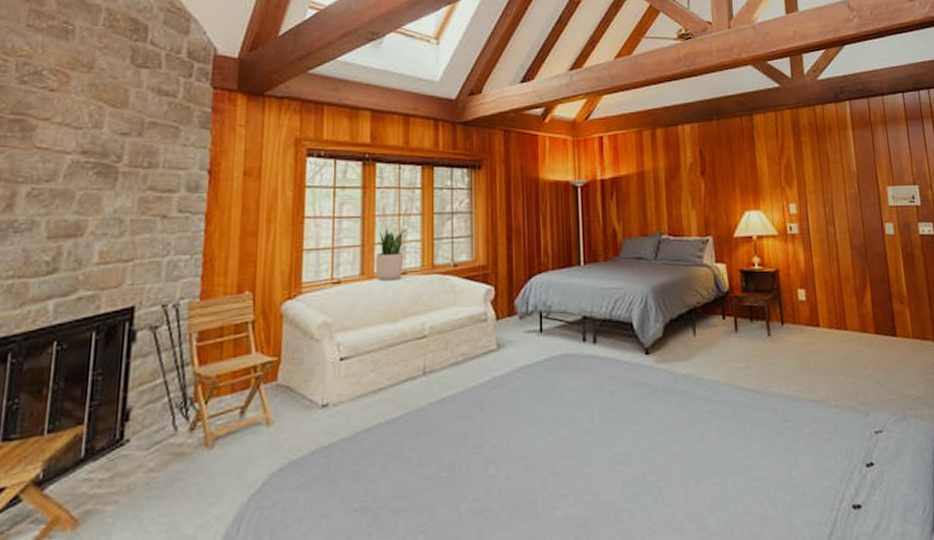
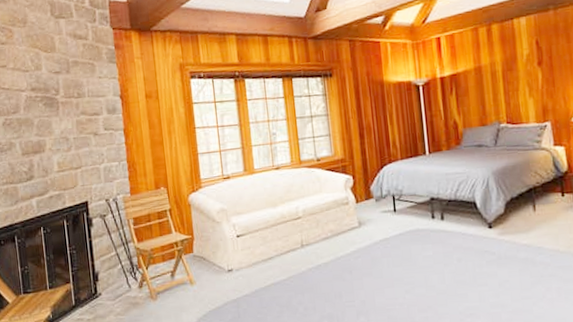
planter: present [376,229,404,281] -> none [254,133,277,176]

